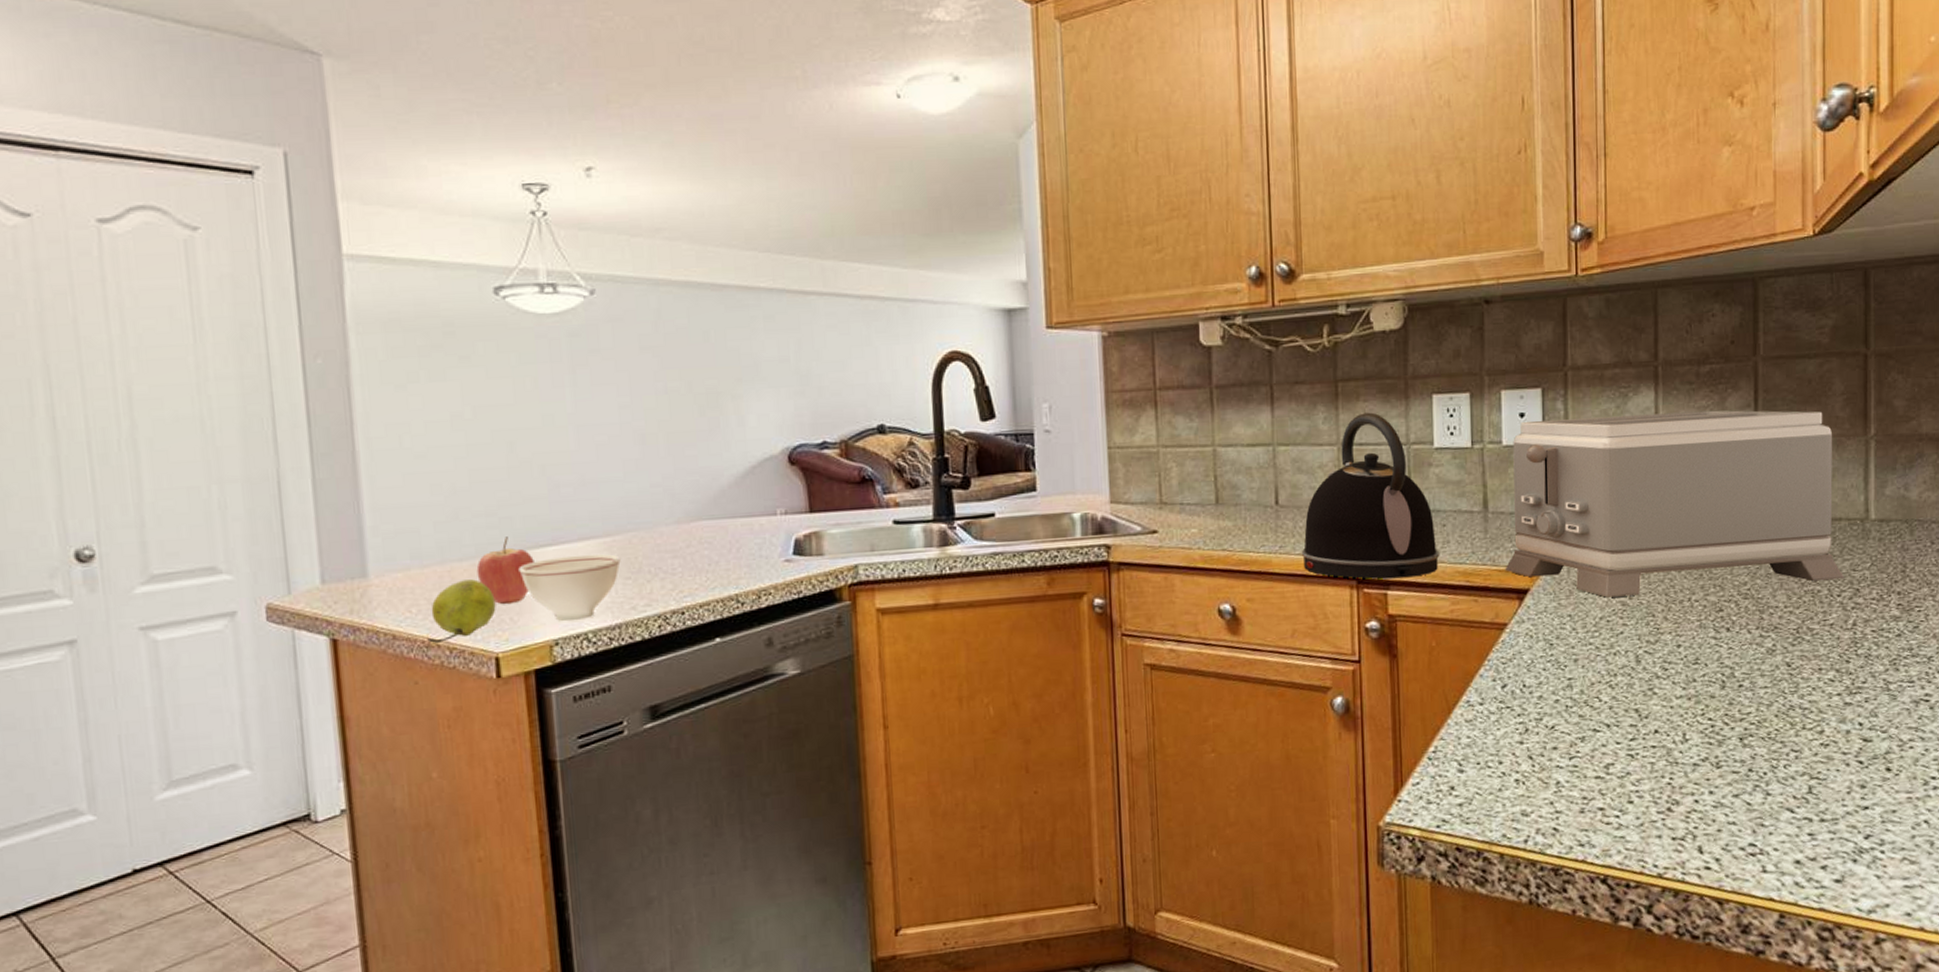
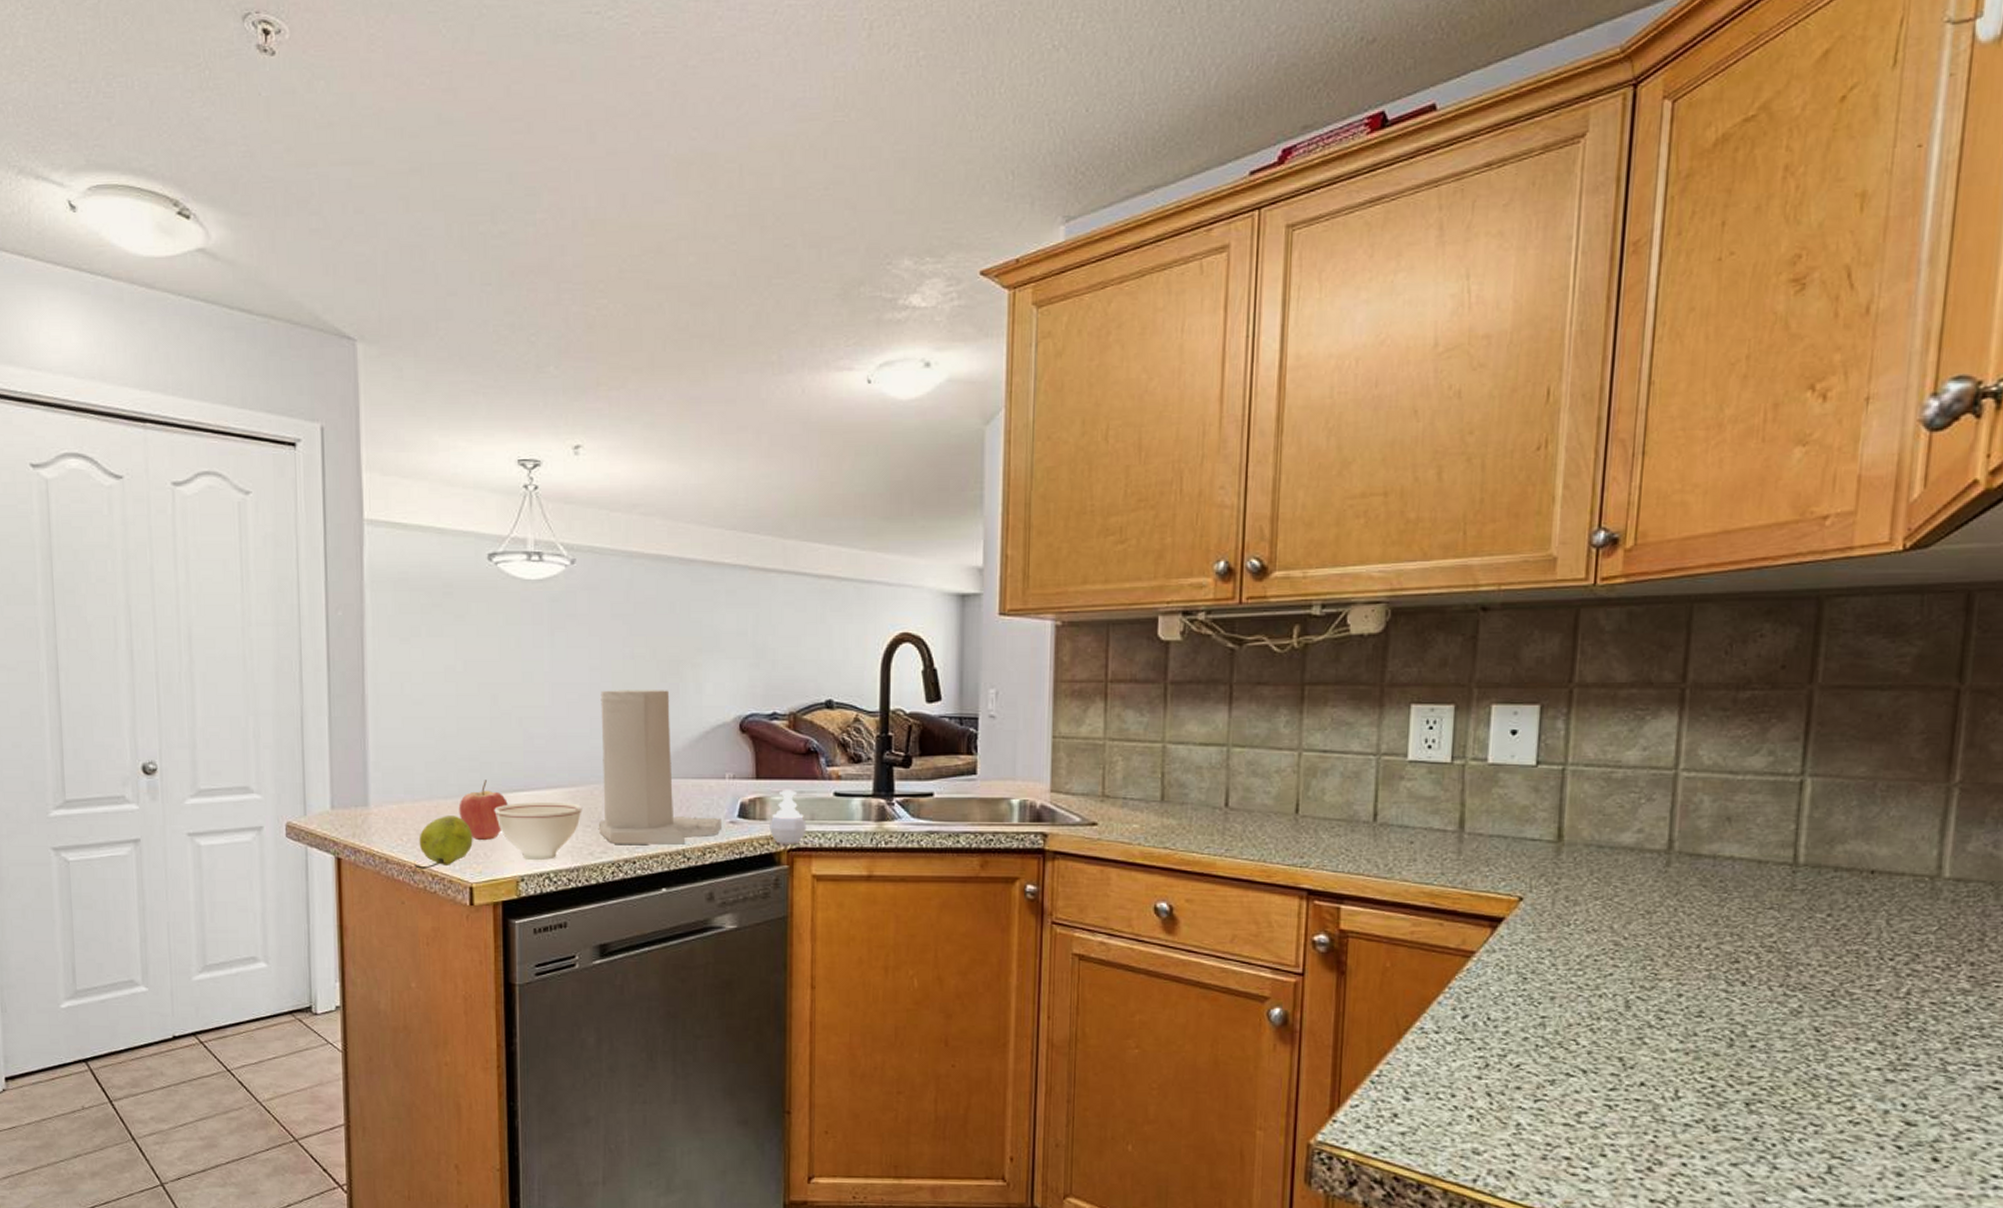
paper towel: none [633,425,776,595] -> present [598,690,721,845]
soap dispenser: none [827,521,867,580] -> present [769,789,807,844]
kettle: present [1301,412,1440,579] -> none [1248,719,1404,893]
toaster: present [1505,410,1845,598] -> none [1478,739,1903,942]

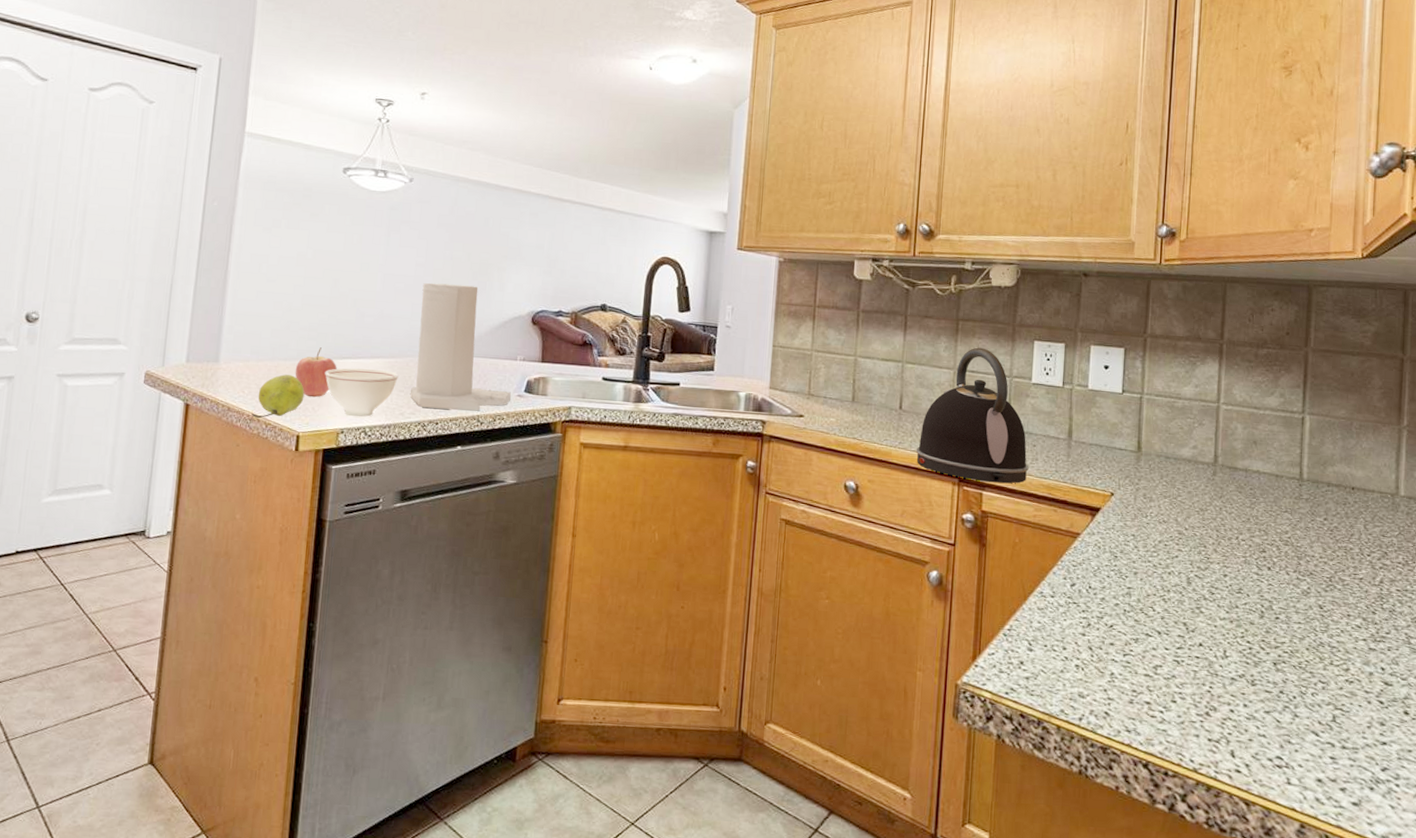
soap dispenser: present [769,789,807,844] -> none [549,372,579,417]
kettle: none [1248,719,1404,893] -> present [916,347,1029,484]

